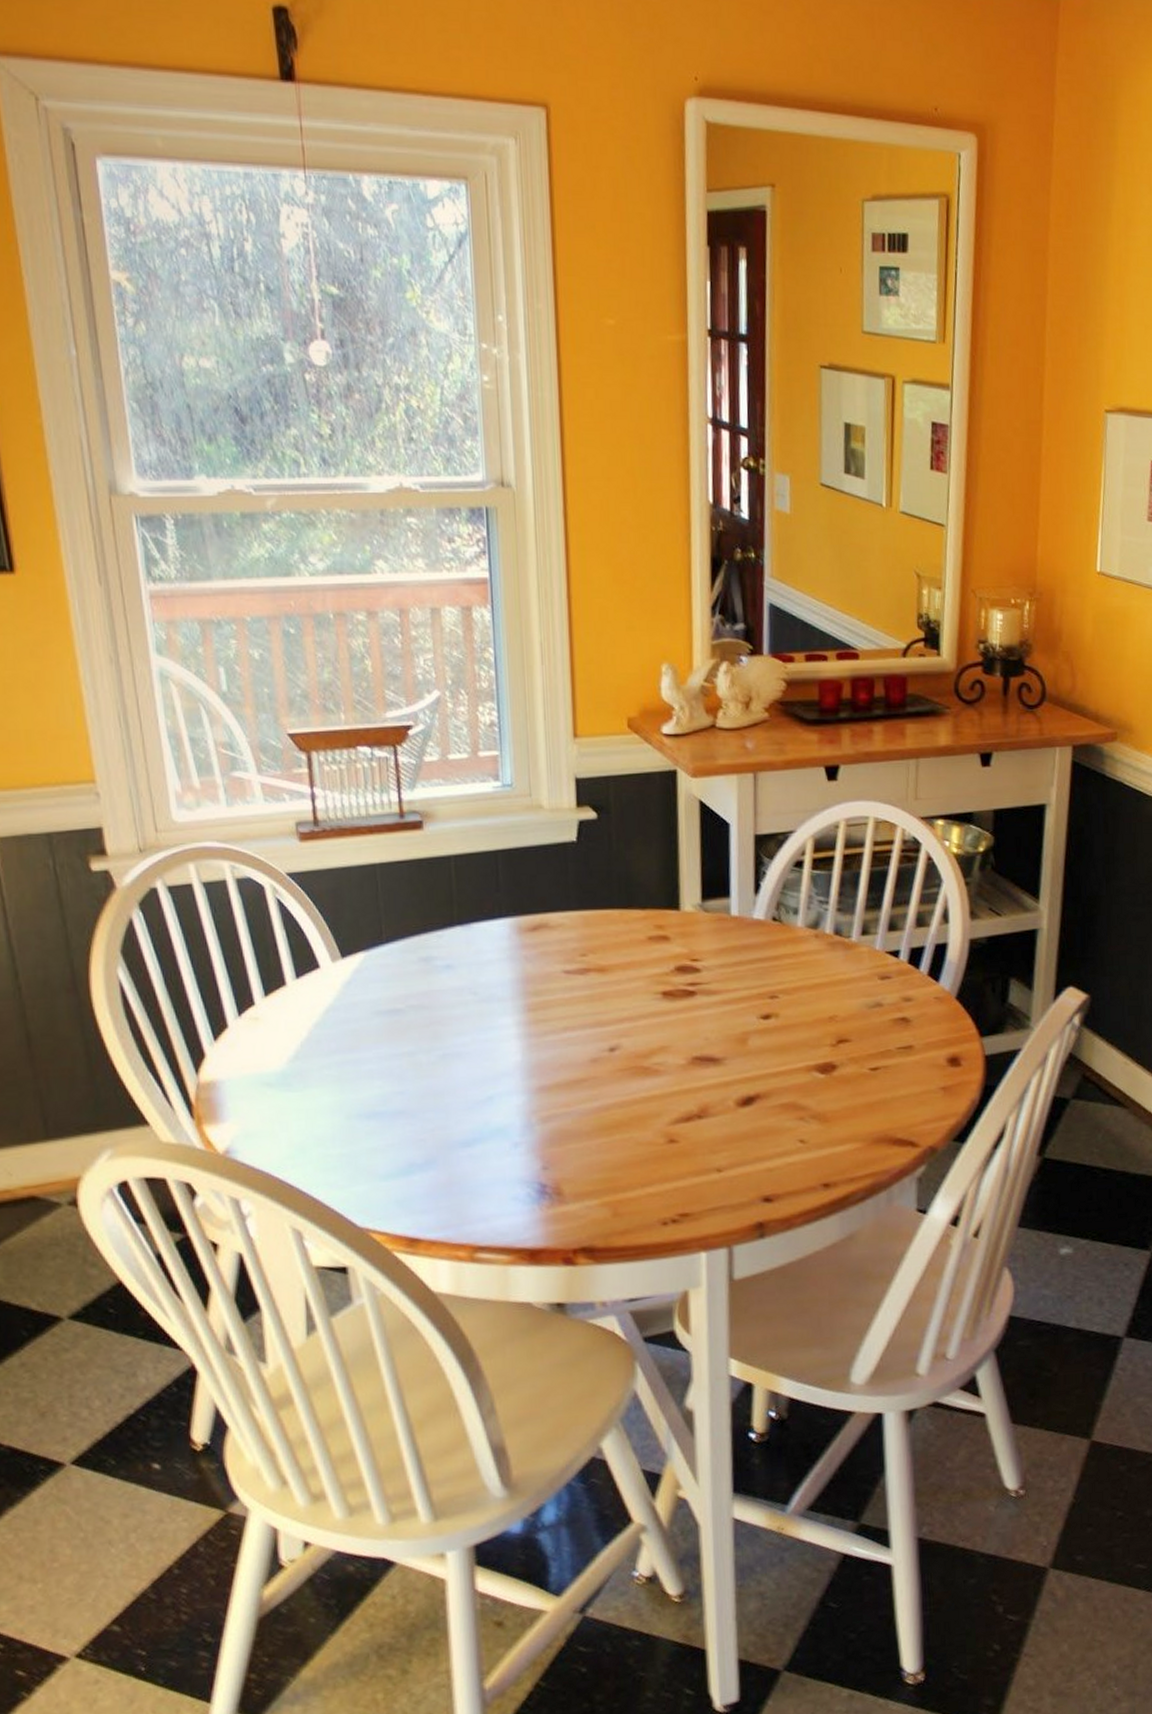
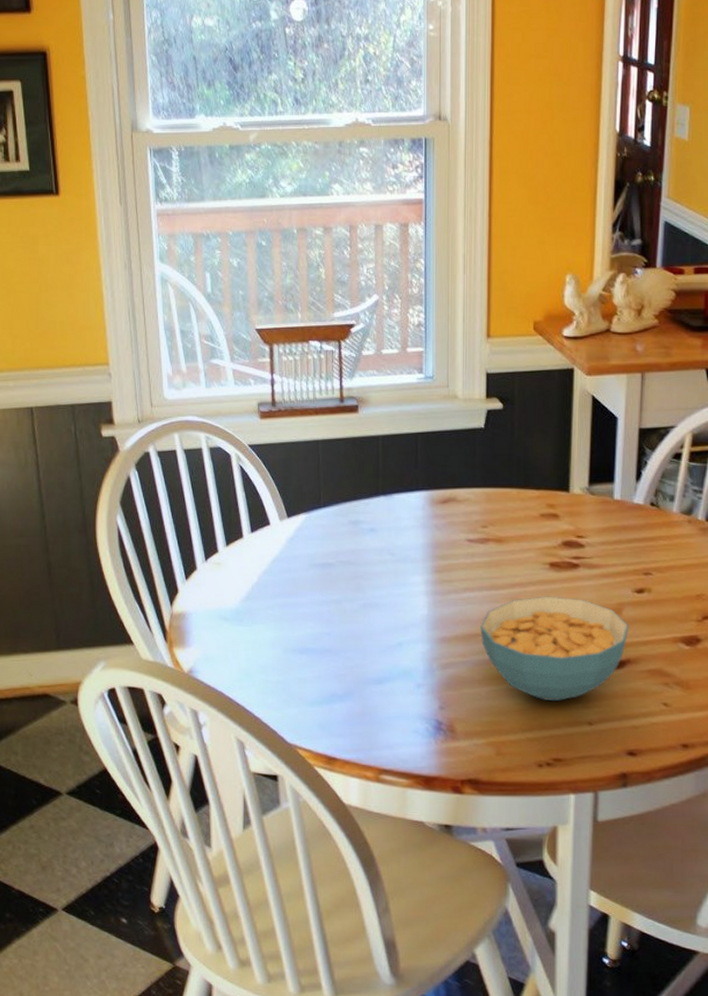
cereal bowl: none [585,1029,757,1150] -> present [480,596,630,702]

